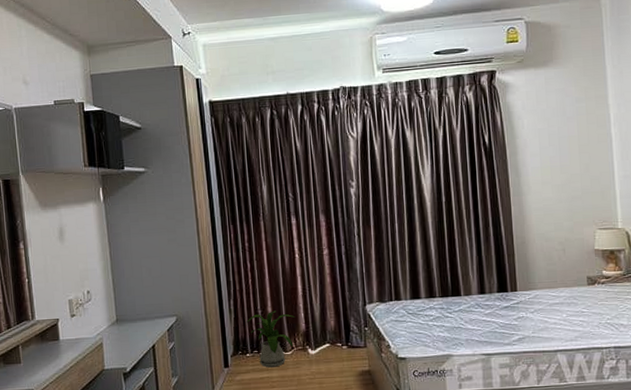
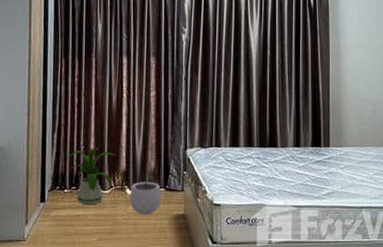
plant pot: none [311,334,345,374] -> present [129,175,162,215]

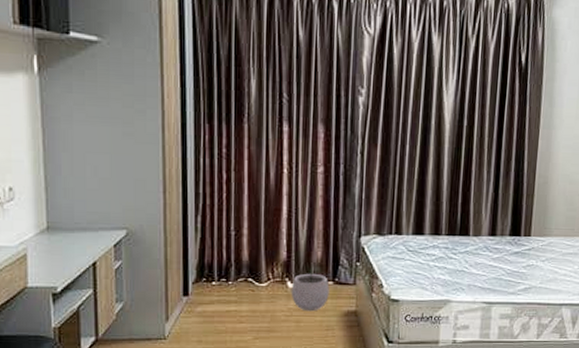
house plant: present [67,148,117,205] -> none [214,233,276,300]

